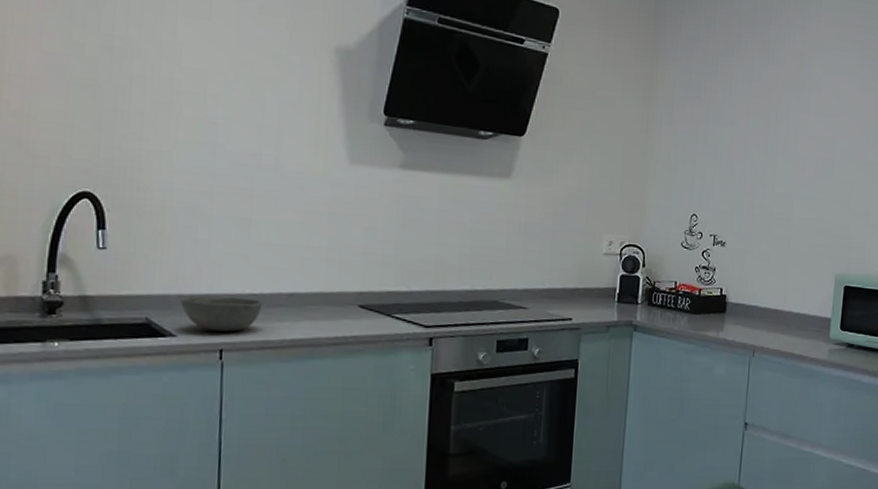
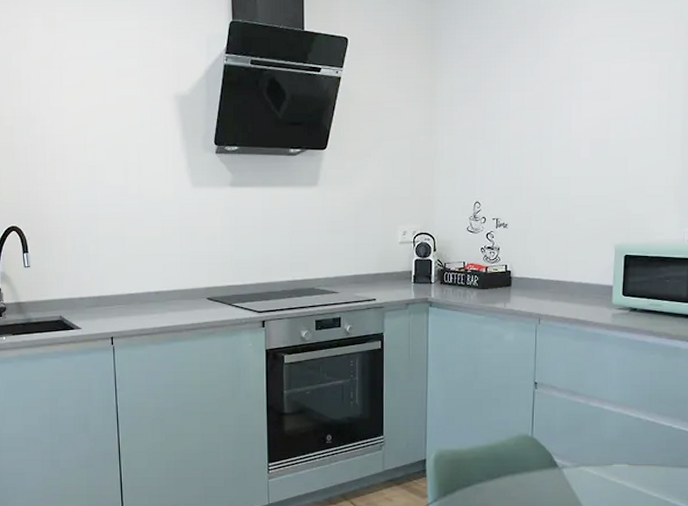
bowl: present [180,295,263,332] -> none [82,296,138,323]

